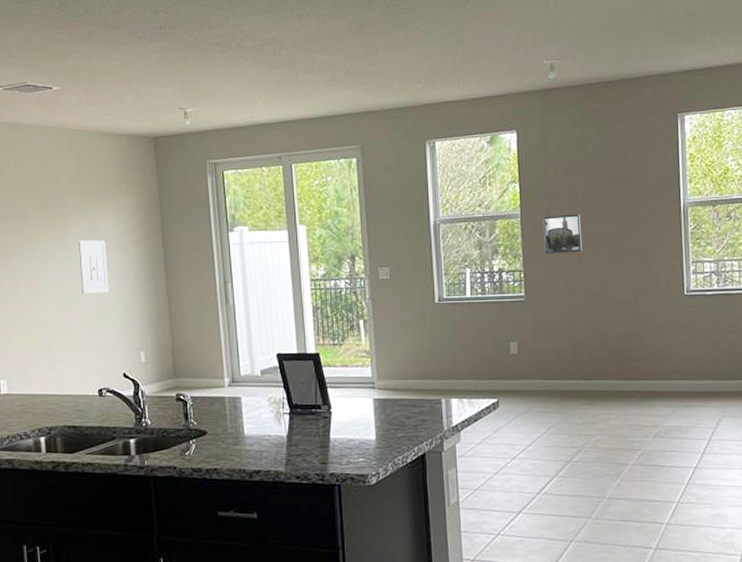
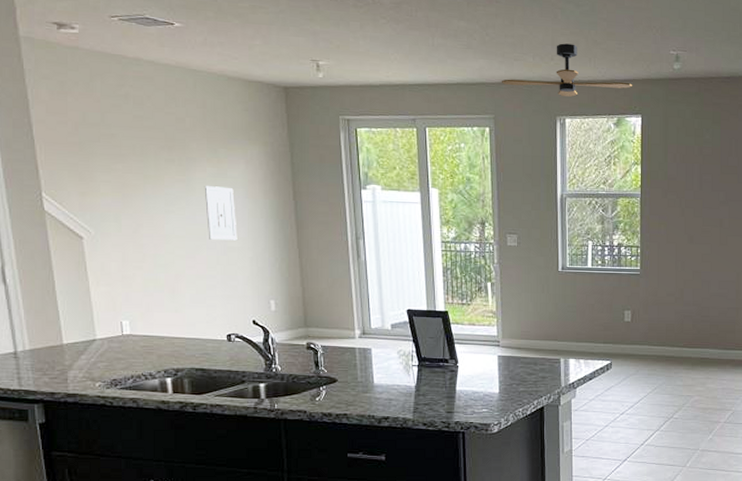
ceiling fan: none [366,65,506,119] -> present [501,43,633,97]
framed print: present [543,214,582,254] -> none [660,198,694,234]

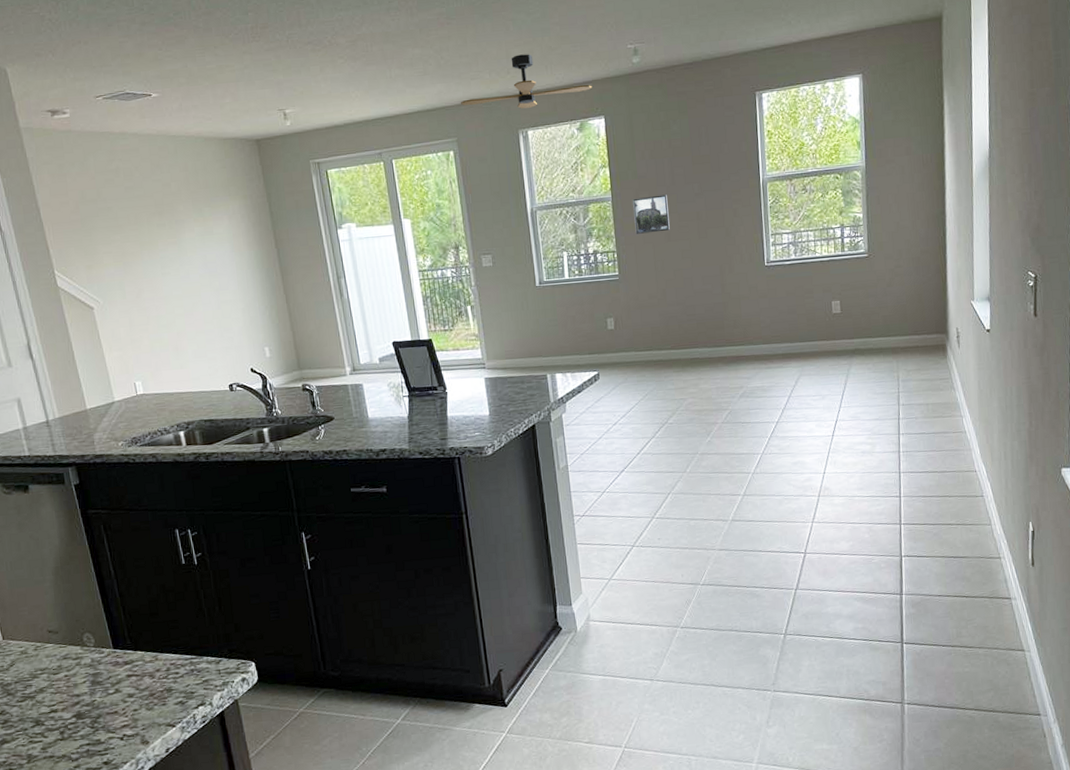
wall art: present [204,186,237,241] -> none [194,243,229,296]
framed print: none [660,198,694,234] -> present [633,194,670,234]

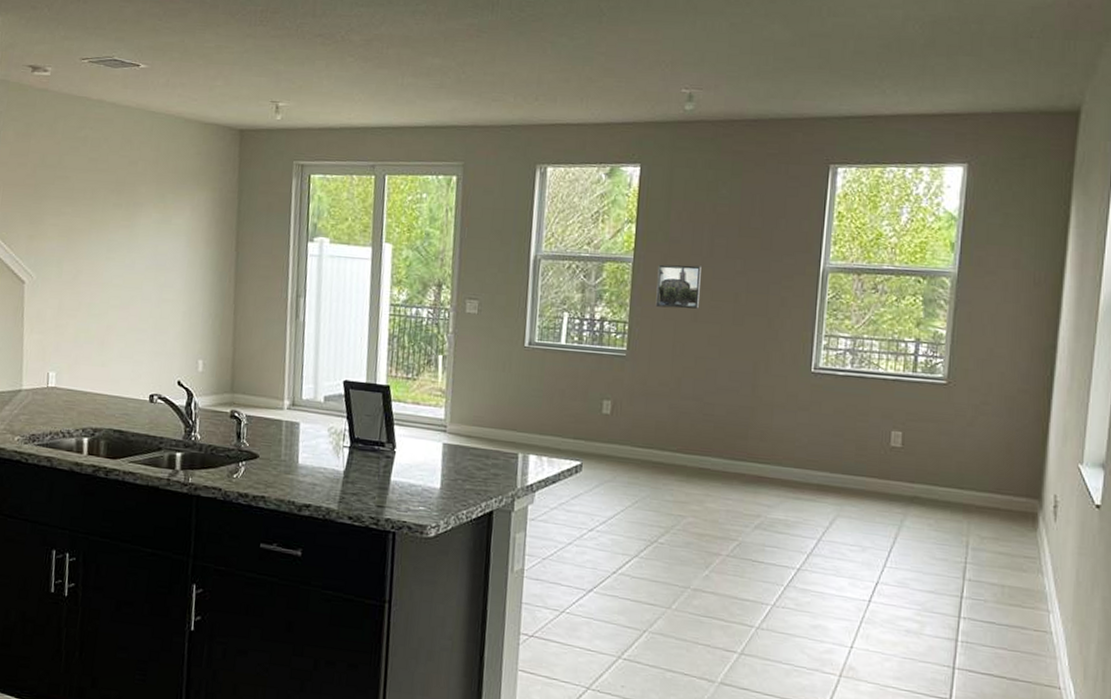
ceiling fan: present [460,54,593,109] -> none [474,81,632,142]

